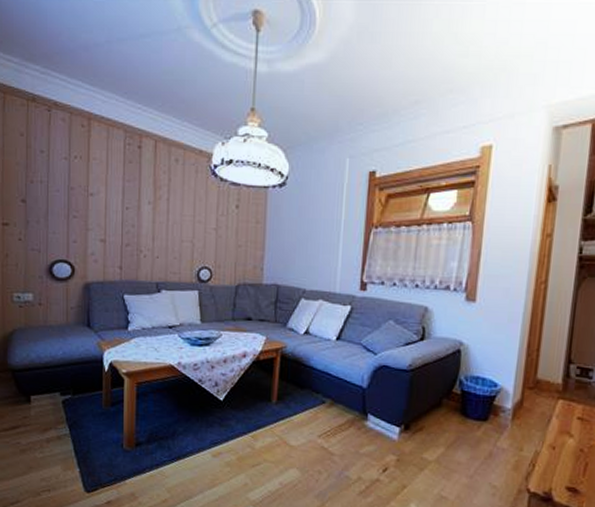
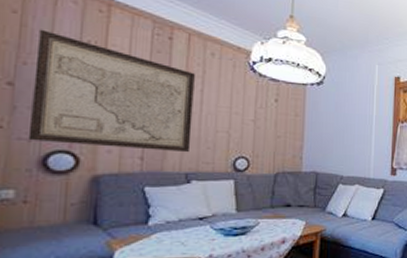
wall art: none [38,149,161,263] -> present [27,29,195,153]

